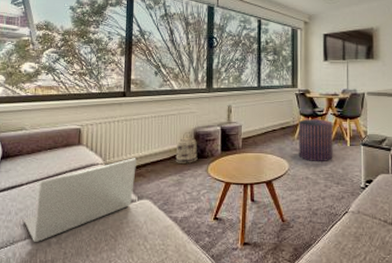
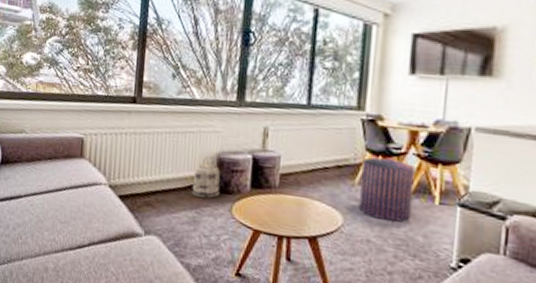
laptop: present [24,158,136,242] -> none [22,182,145,265]

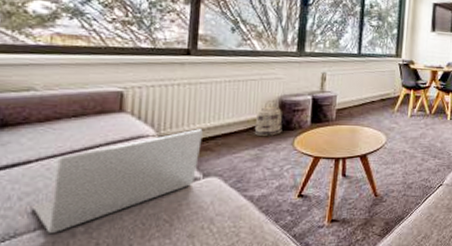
laptop: none [22,182,145,265] -> present [33,129,203,233]
stool: present [358,157,415,222] -> none [397,91,435,135]

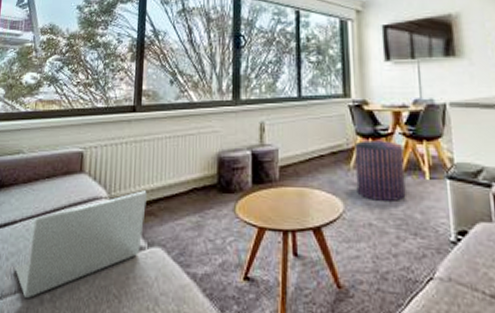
basket: present [254,101,283,136] -> none [194,158,222,200]
stool: none [397,91,435,135] -> present [355,141,406,201]

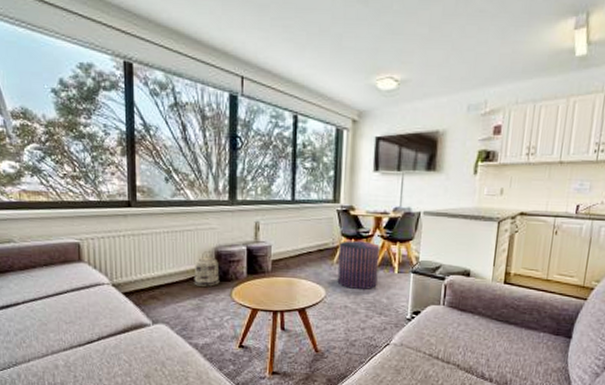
laptop: present [15,191,147,298] -> none [26,278,149,364]
basket: none [194,158,222,200] -> present [194,251,220,287]

